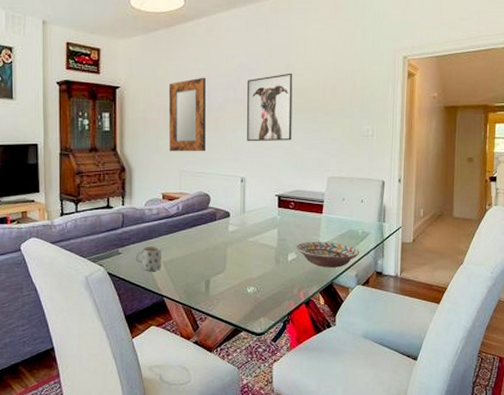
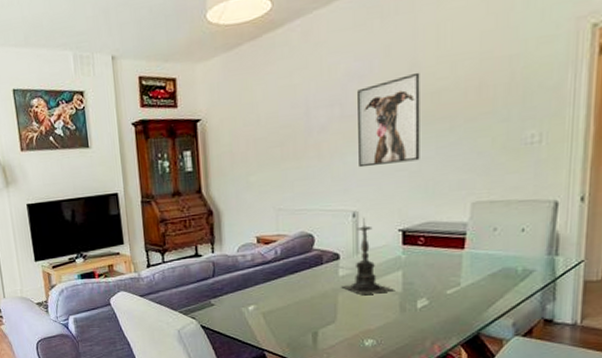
mug: present [135,245,161,271] -> none [230,295,260,323]
home mirror: present [168,77,206,152] -> none [257,94,306,189]
candle holder: none [230,183,271,248] -> present [341,217,394,295]
decorative bowl: present [296,242,360,268] -> none [427,284,520,316]

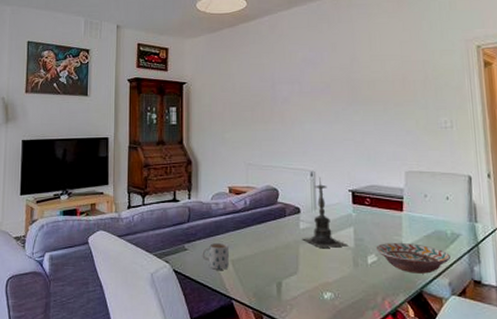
mug: none [230,295,260,323] -> present [202,242,229,270]
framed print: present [358,72,420,168] -> none [312,65,362,135]
decorative bowl: none [427,284,520,316] -> present [376,243,452,274]

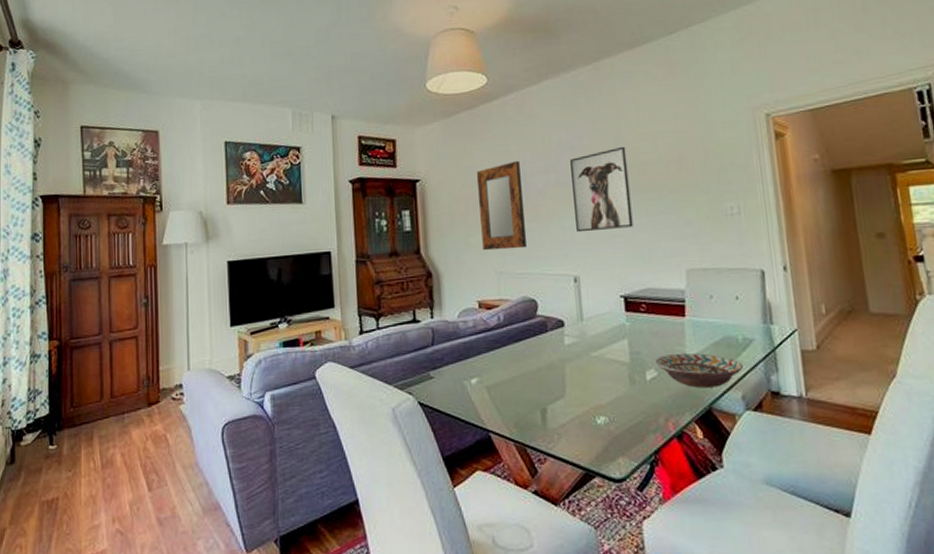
mug: present [202,242,229,270] -> none [450,366,484,399]
home mirror: none [233,71,272,145] -> present [476,160,526,251]
candle holder: present [302,177,347,248] -> none [568,282,622,365]
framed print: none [312,65,362,135] -> present [570,146,634,233]

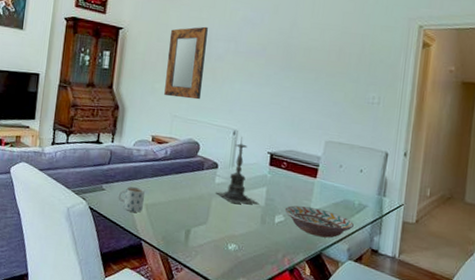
mug: none [450,366,484,399] -> present [118,186,145,213]
candle holder: none [568,282,622,365] -> present [216,136,258,205]
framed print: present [570,146,634,233] -> none [243,30,298,99]

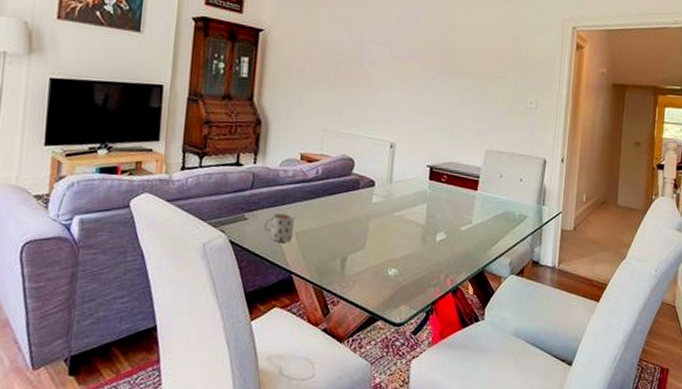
home mirror: present [164,26,208,100] -> none [313,27,360,111]
candle holder: present [216,136,258,205] -> none [373,149,418,224]
decorative bowl: present [284,205,355,238] -> none [446,221,516,253]

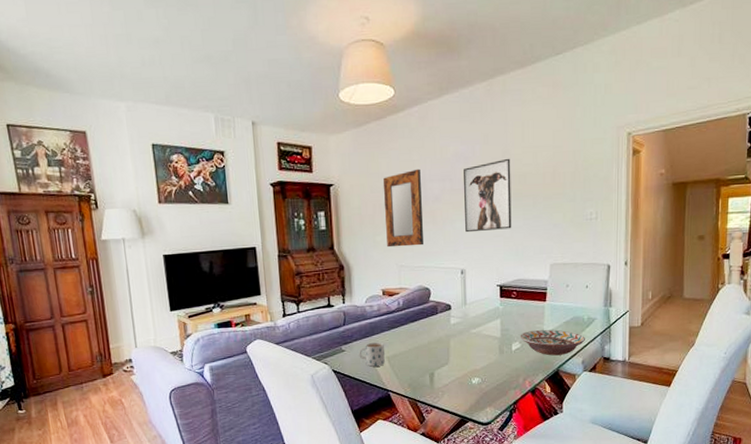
home mirror: none [313,27,360,111] -> present [383,168,423,248]
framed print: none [400,32,455,107] -> present [464,158,512,233]
decorative bowl: none [446,221,516,253] -> present [520,330,586,356]

